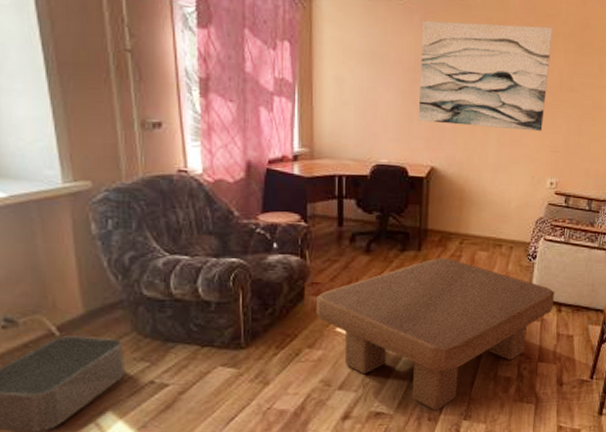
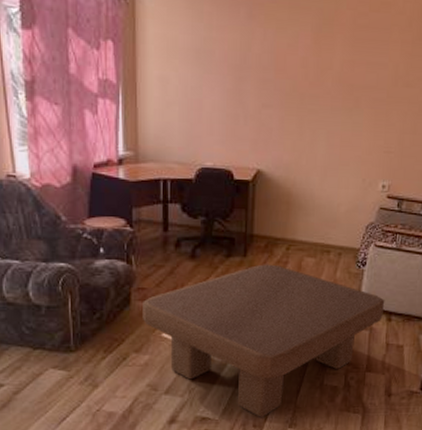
wall art: present [418,20,553,132] -> none [244,13,388,131]

